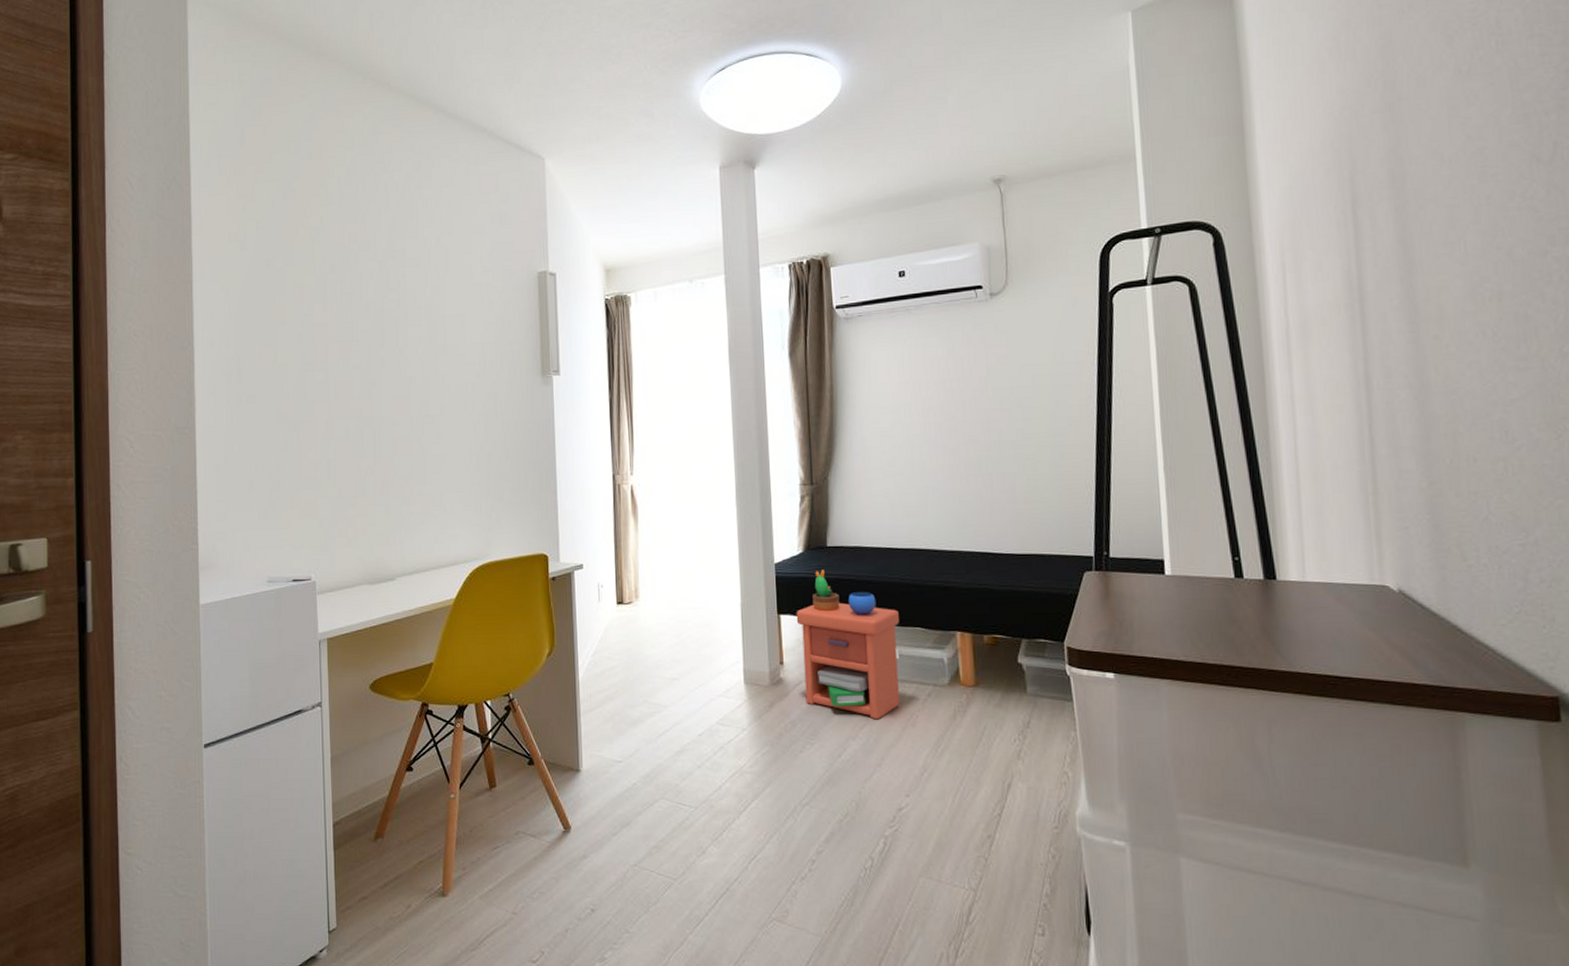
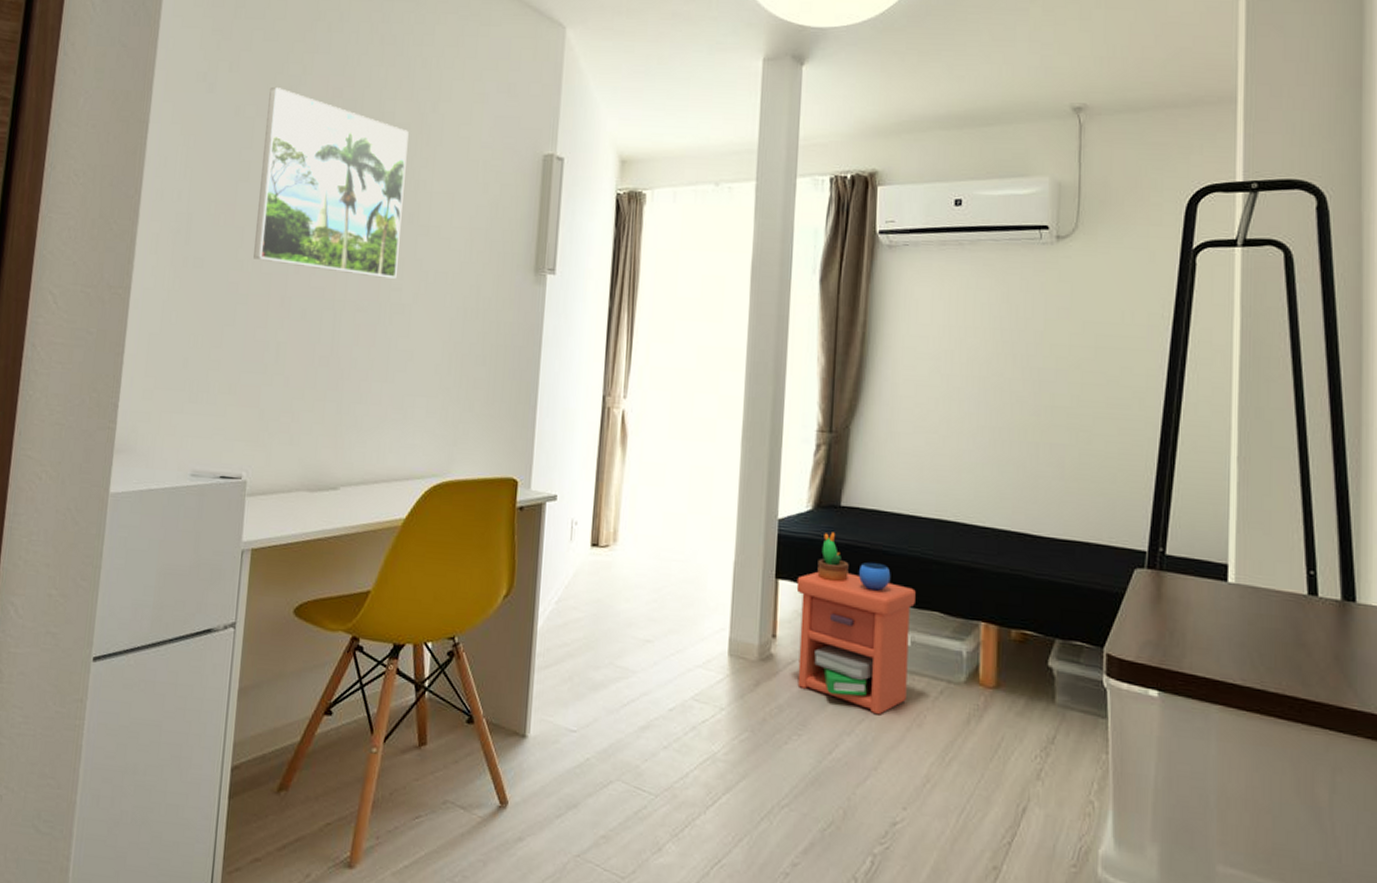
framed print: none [294,238,423,395] -> present [253,86,409,279]

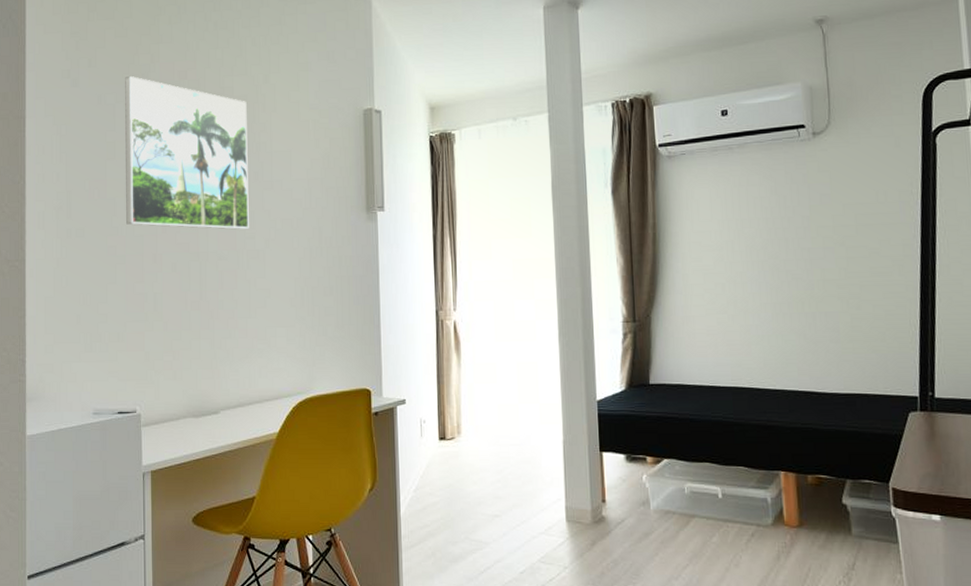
nightstand: present [796,532,916,715] -> none [618,407,723,560]

